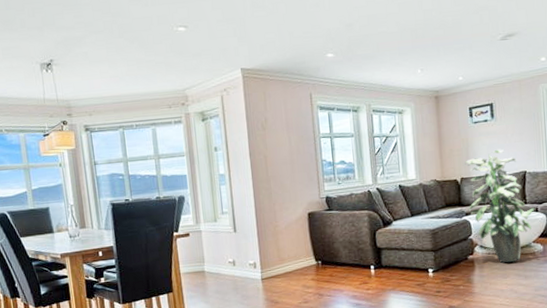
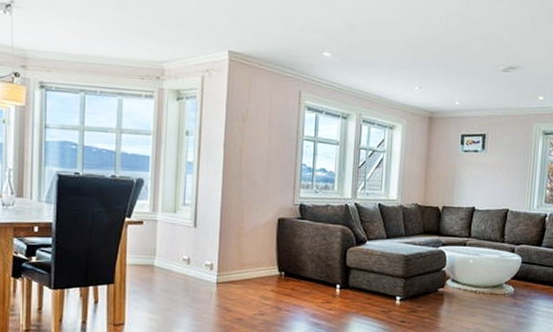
indoor plant: present [465,149,535,263] -> none [445,182,512,300]

